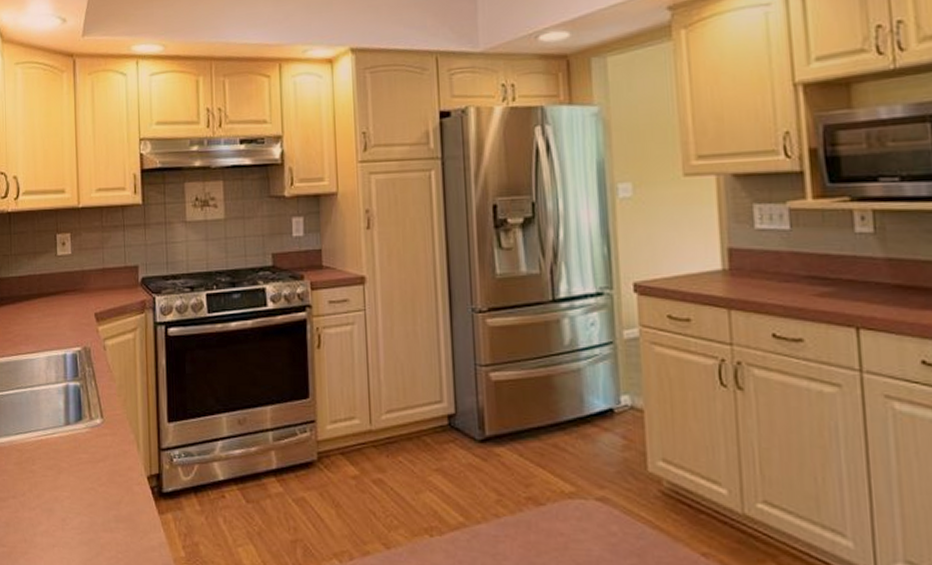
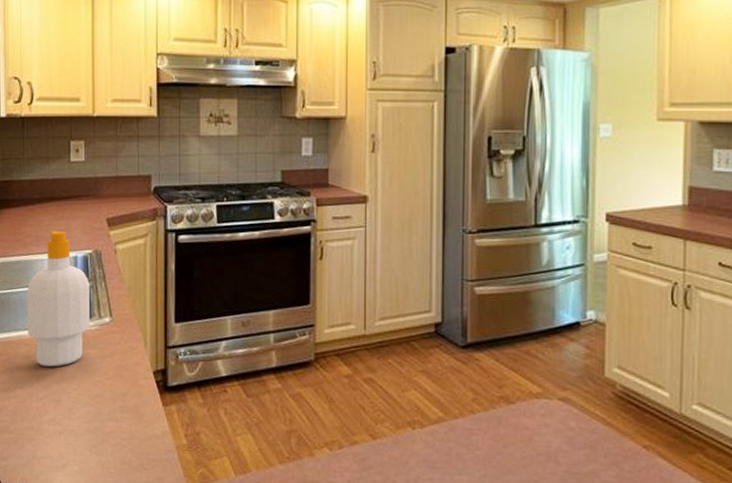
soap bottle: none [17,328,82,474] -> present [26,230,91,367]

